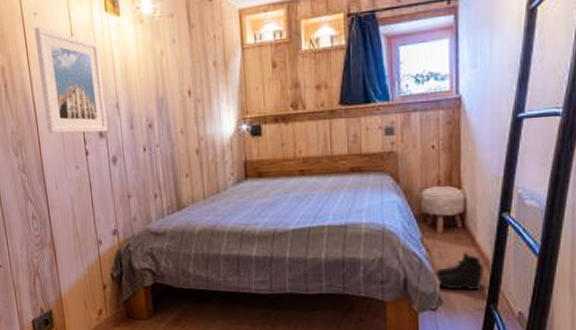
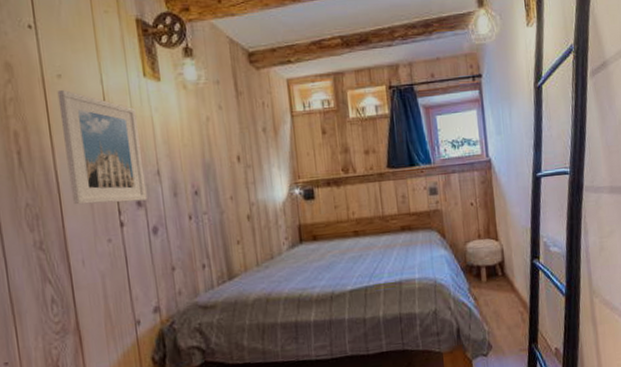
boots: present [434,252,485,291] -> none [483,298,525,334]

